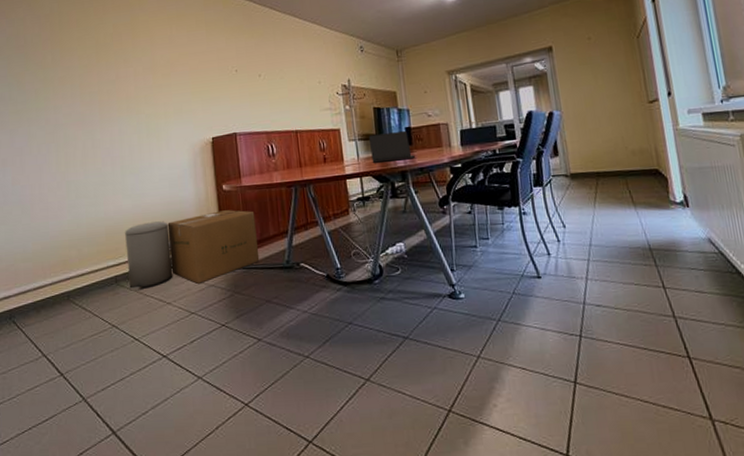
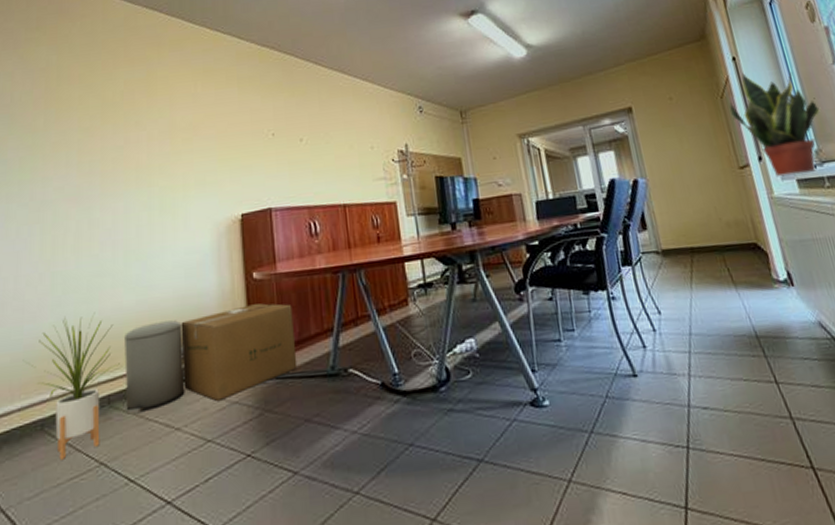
house plant: none [54,213,123,322] -> present [27,312,120,460]
laptop: present [368,131,415,164] -> none [430,204,485,243]
potted plant: none [645,13,734,111] -> present [729,72,821,177]

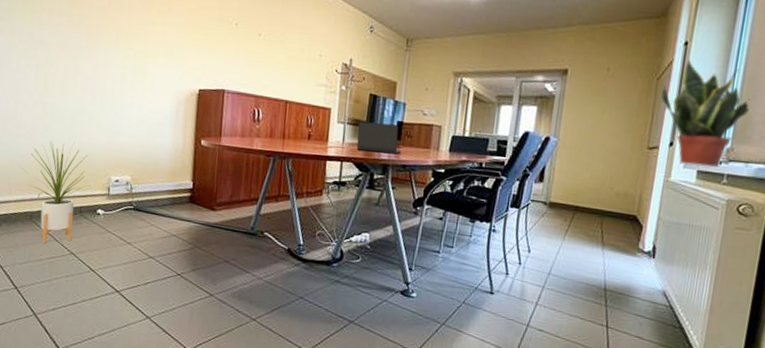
pedal bin: present [125,320,185,413] -> none [92,161,141,225]
box: present [181,303,298,401] -> none [137,165,229,231]
laptop: none [430,204,485,243] -> present [356,121,400,155]

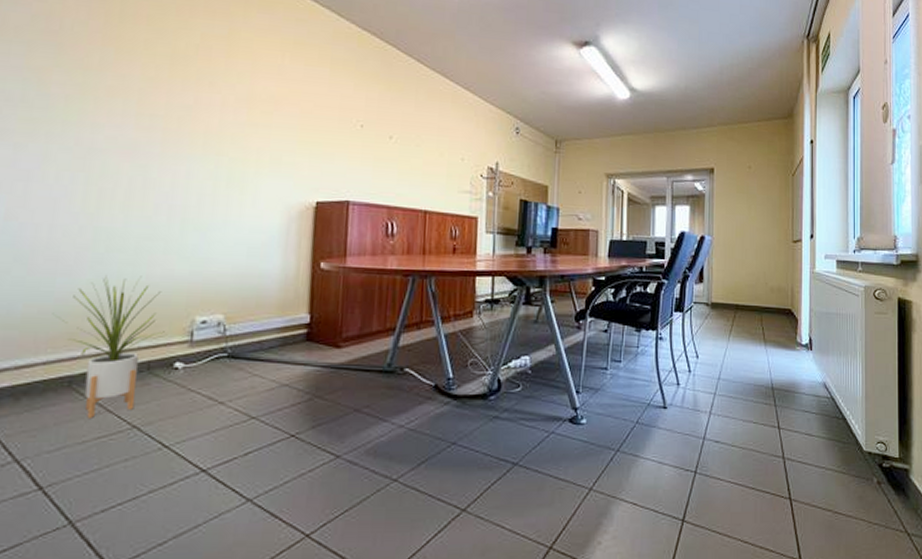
laptop: present [356,121,400,155] -> none [509,230,557,264]
potted plant: present [661,59,752,167] -> none [798,156,872,256]

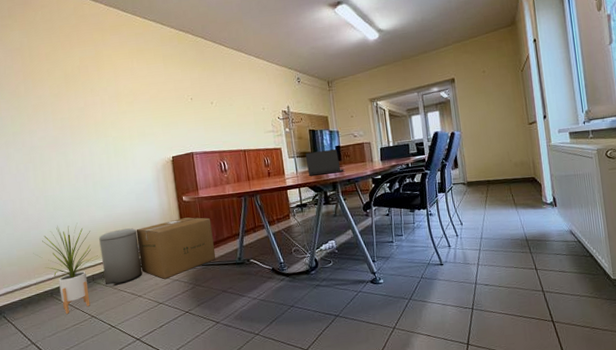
pedal bin: none [167,296,238,382] -> present [99,228,143,286]
box: none [232,293,357,381] -> present [136,217,216,279]
laptop: none [509,230,557,264] -> present [305,149,343,177]

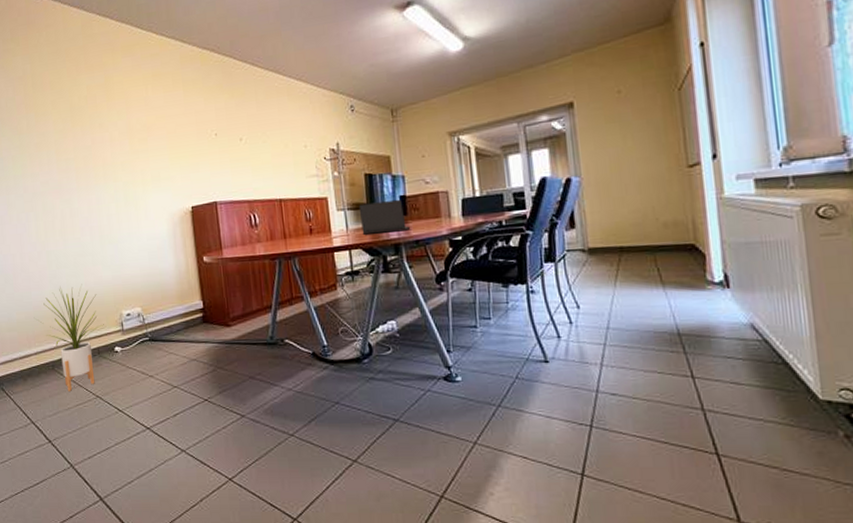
pedal bin: present [99,228,143,286] -> none [106,293,155,362]
box: present [136,217,216,279] -> none [148,282,243,357]

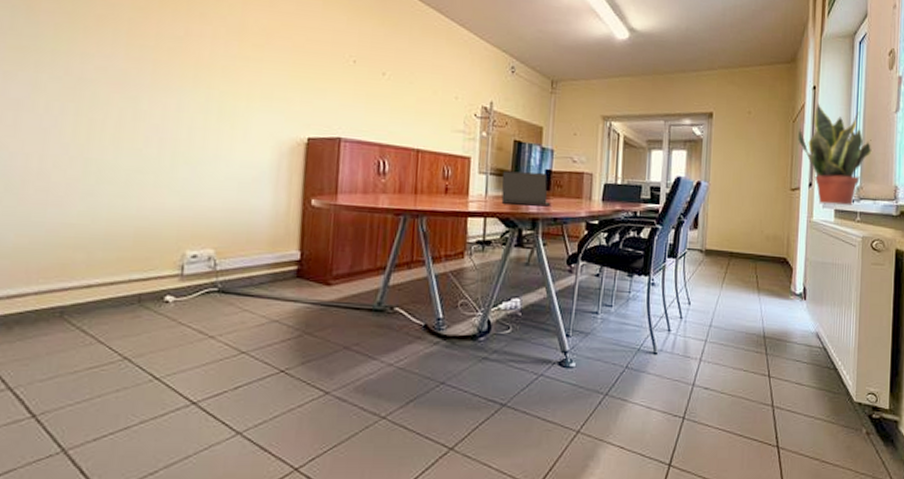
house plant: present [37,284,104,391] -> none [48,208,155,349]
potted plant: none [687,58,801,177] -> present [798,102,873,206]

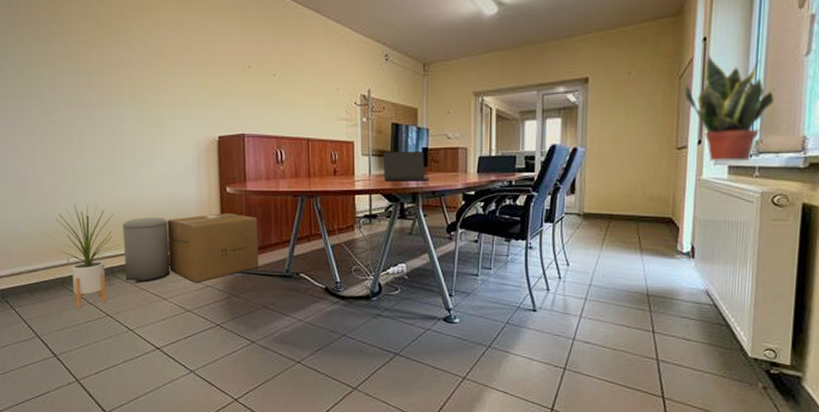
house plant: none [48,208,155,349] -> present [48,202,119,308]
pedal bin: none [157,230,229,315] -> present [123,217,170,283]
box: none [223,230,348,317] -> present [167,213,259,283]

